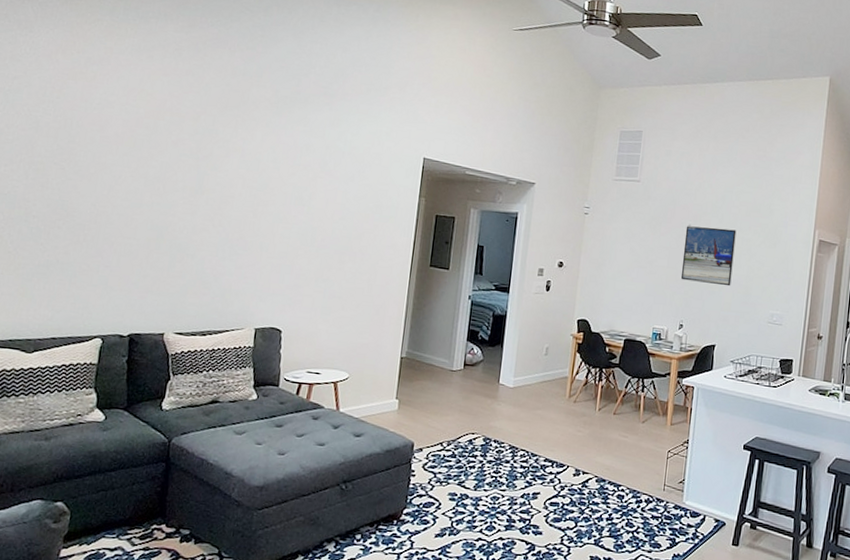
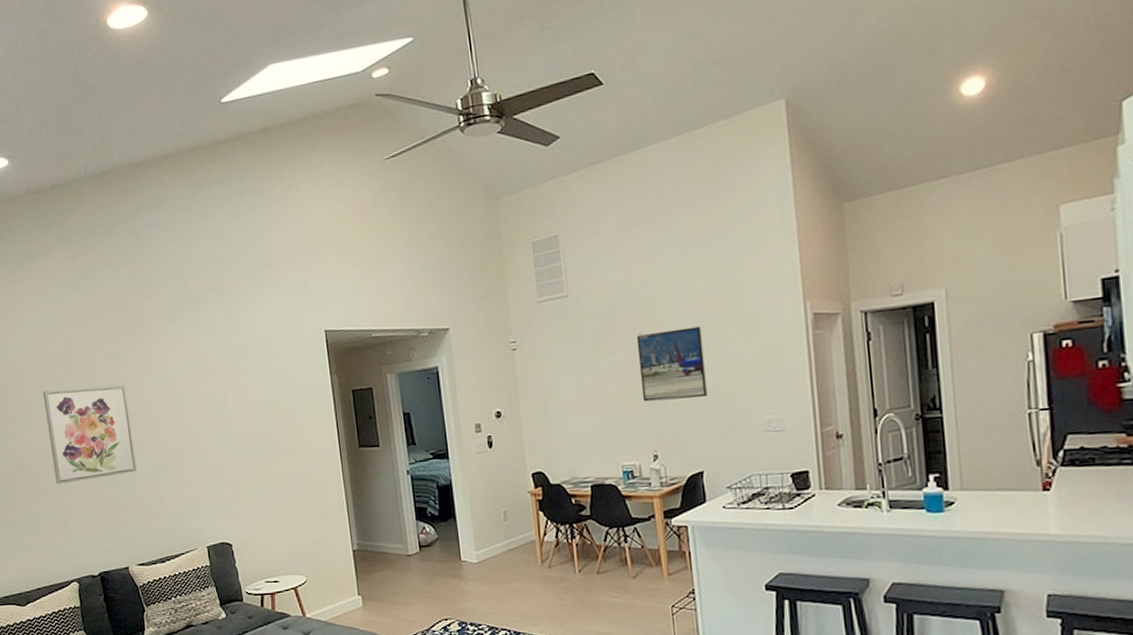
wall art: none [106,146,210,244] -> present [42,385,137,485]

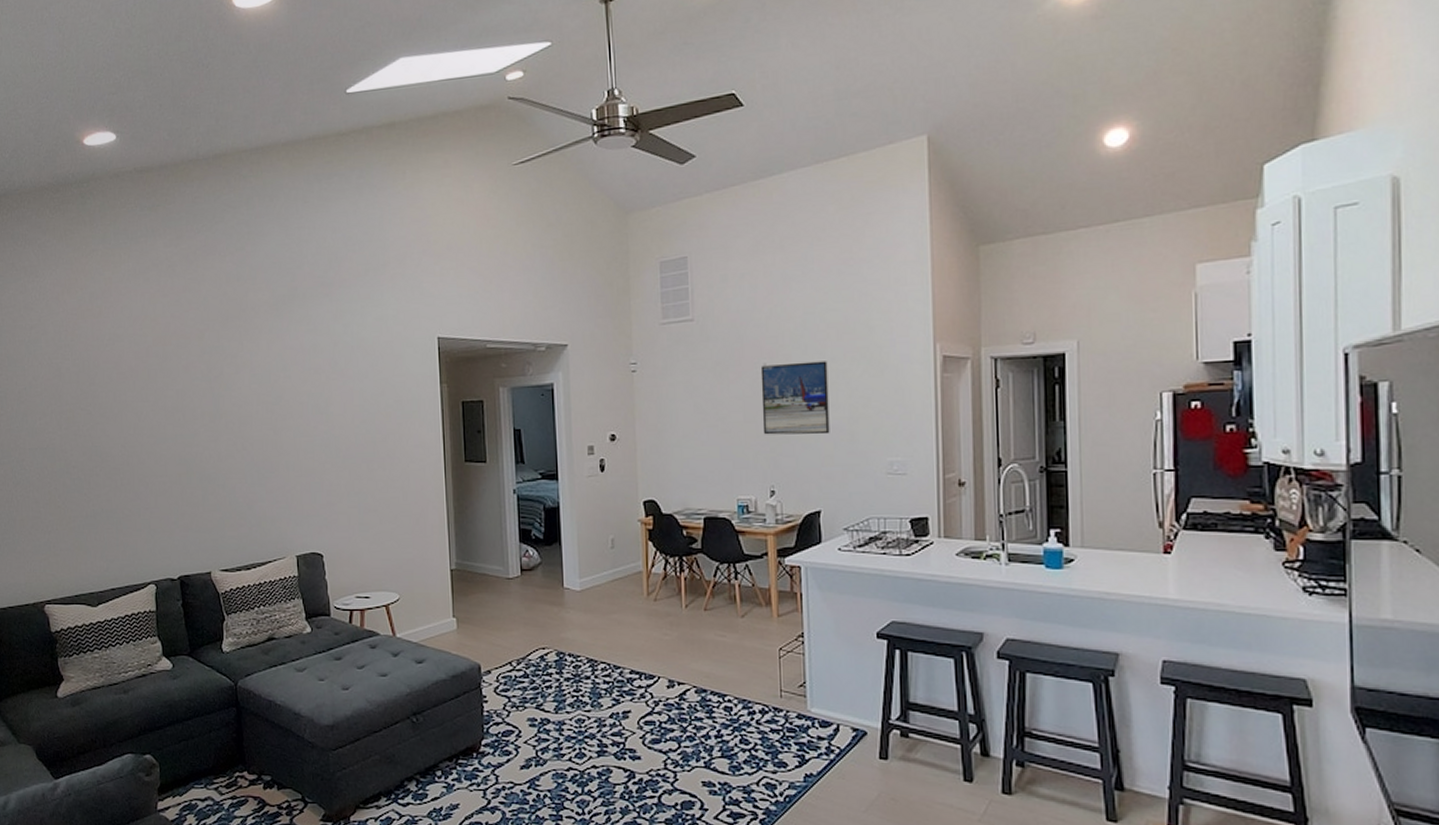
wall art: present [42,385,137,485] -> none [133,379,228,480]

